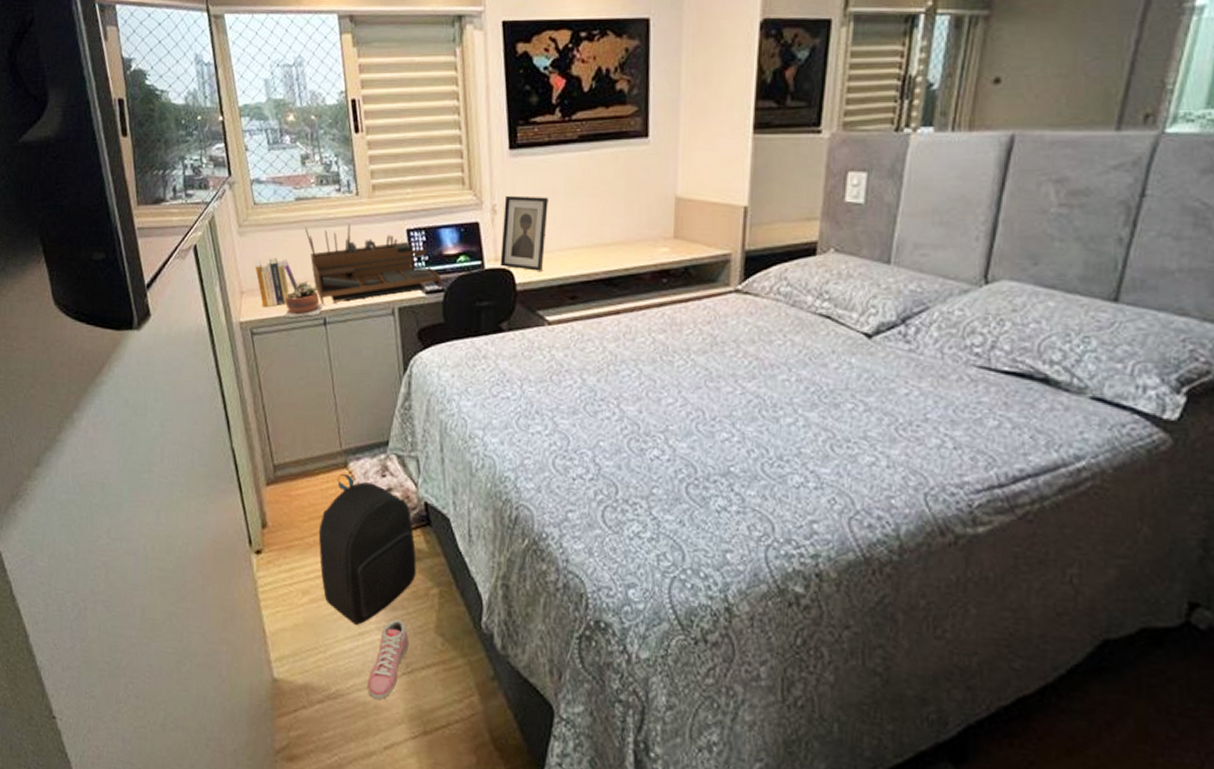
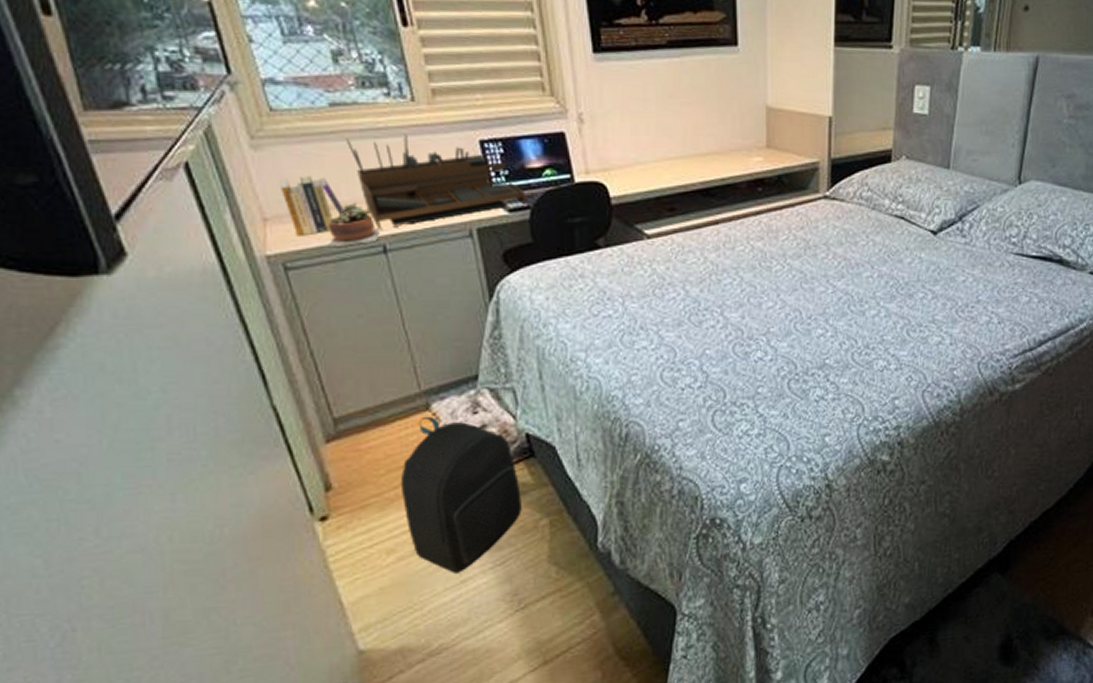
sneaker: present [368,619,408,700] -> none [476,558,519,644]
picture frame: present [500,195,549,271] -> none [591,103,640,184]

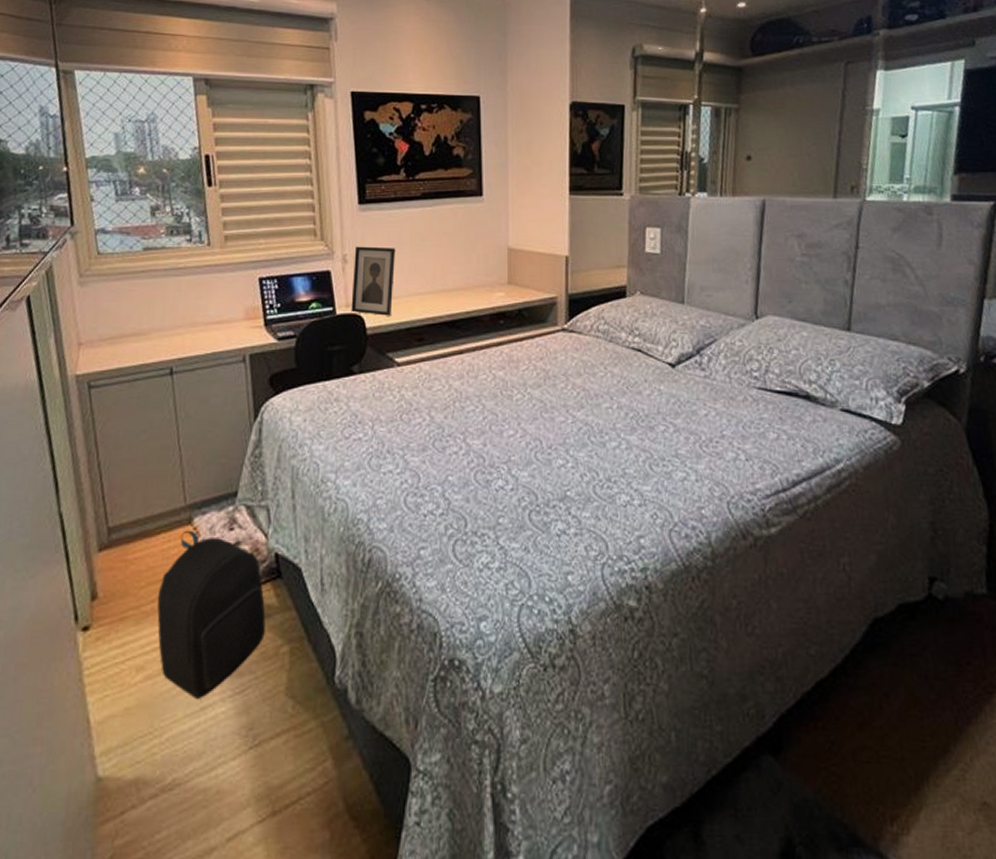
books: present [280,176,346,237] -> none [96,308,145,359]
succulent plant: present [328,202,380,248] -> none [127,330,169,370]
desk organizer: present [347,134,526,230] -> none [153,273,294,354]
picture frame: none [591,103,640,184] -> present [351,246,396,316]

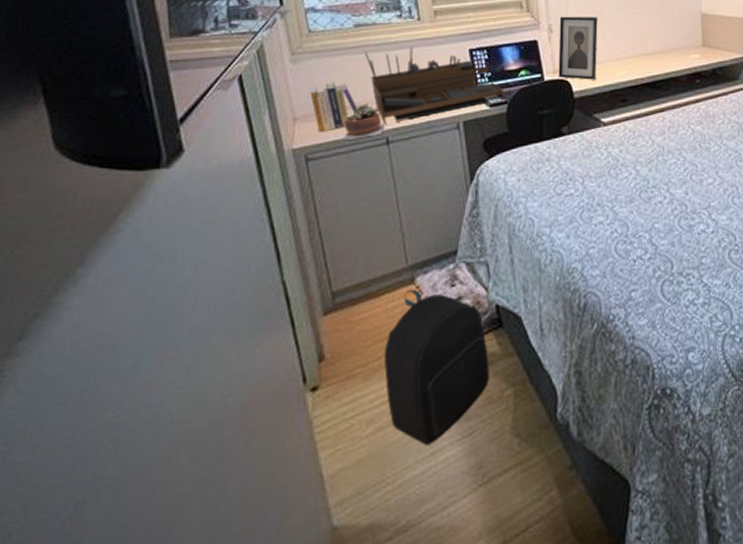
books: none [96,308,145,359] -> present [310,83,360,132]
succulent plant: none [127,330,169,370] -> present [344,102,385,141]
desk organizer: none [153,273,294,354] -> present [365,47,504,125]

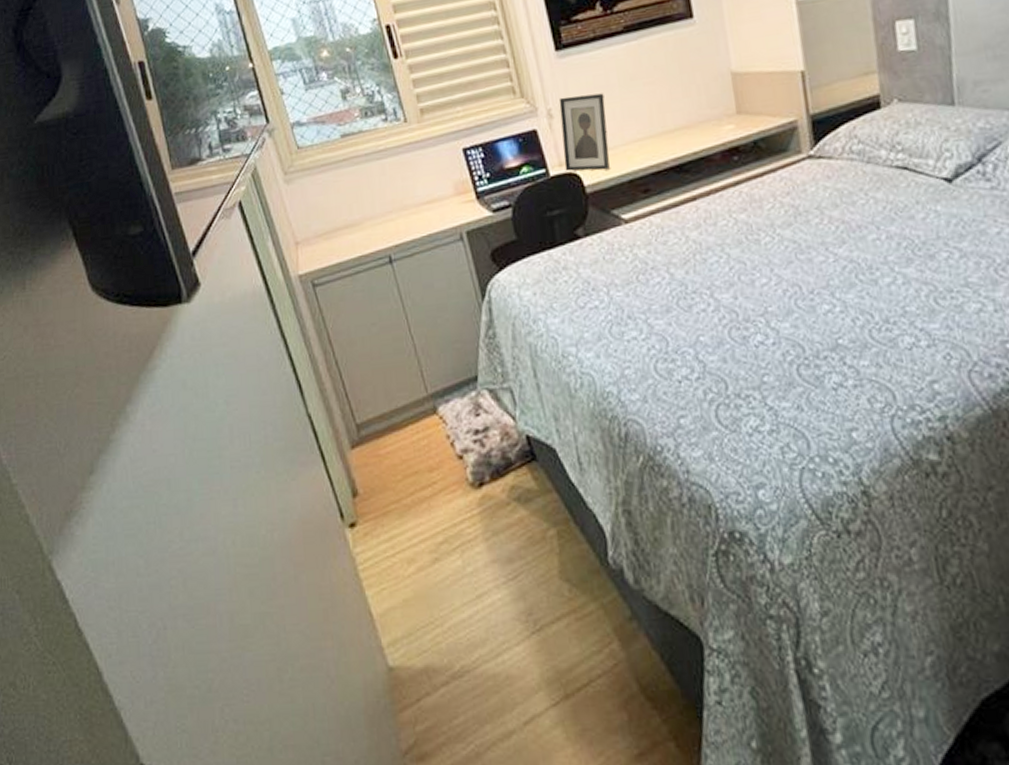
books: present [310,83,360,132] -> none [307,201,359,256]
succulent plant: present [344,102,385,141] -> none [345,219,386,263]
desk organizer: present [365,47,504,125] -> none [356,153,508,242]
backpack: present [383,289,489,445] -> none [415,419,529,587]

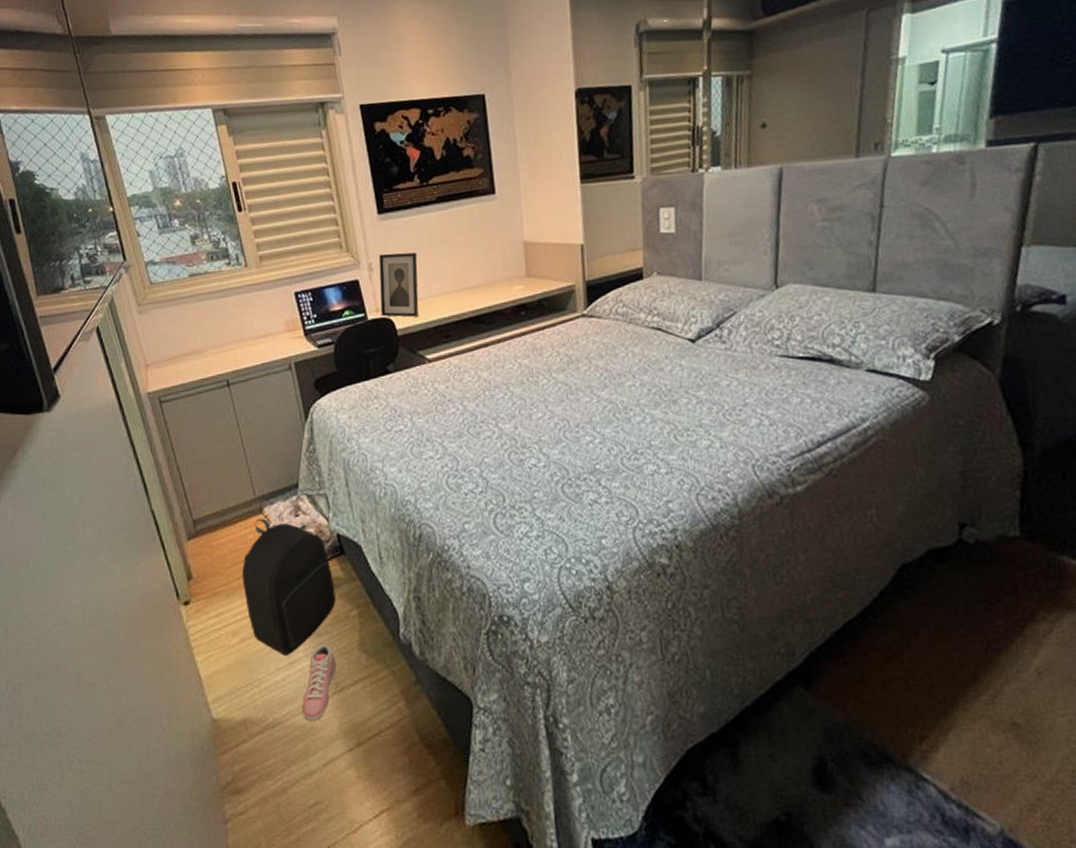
backpack: none [415,419,529,587] -> present [241,518,336,656]
sneaker: none [494,572,533,669] -> present [302,644,336,722]

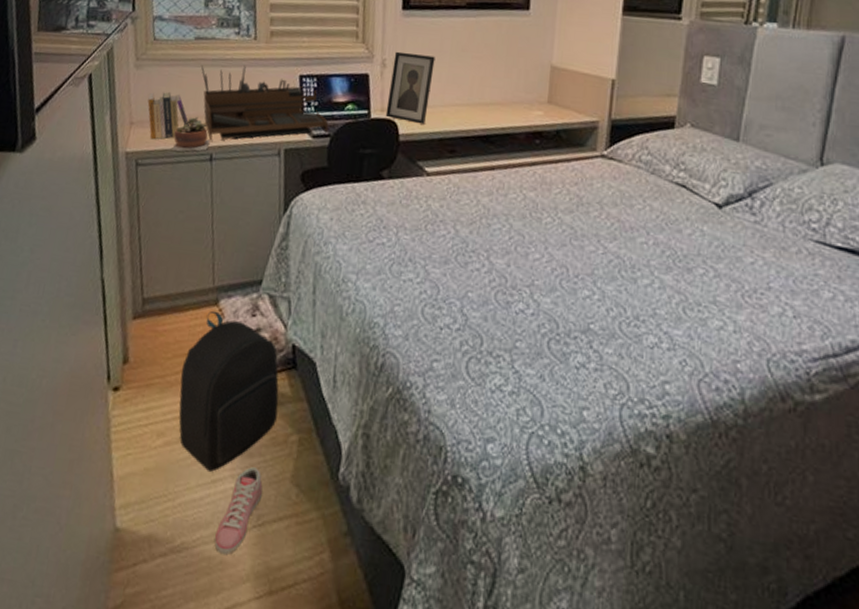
books: none [157,331,201,377] -> present [147,92,189,140]
succulent plant: none [189,347,224,384] -> present [171,116,211,152]
desk organizer: none [201,293,331,368] -> present [201,65,329,141]

